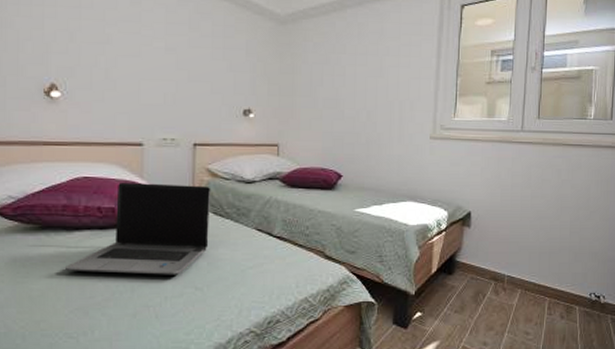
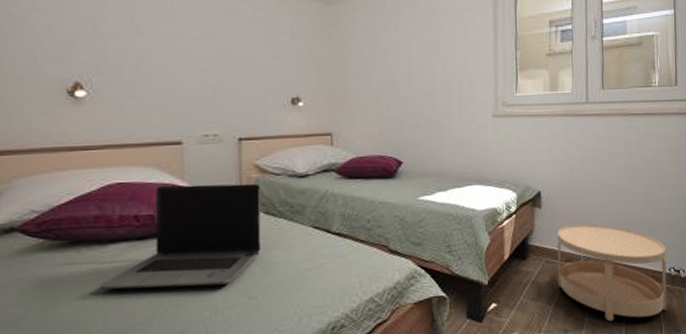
side table: none [480,245,588,339] -> present [557,224,667,322]

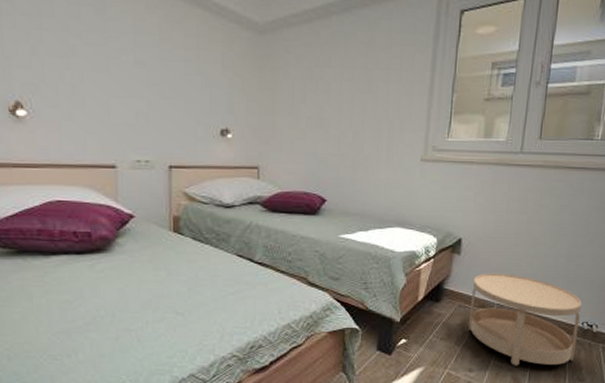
laptop computer: present [100,183,261,290] -> none [45,205,189,300]

